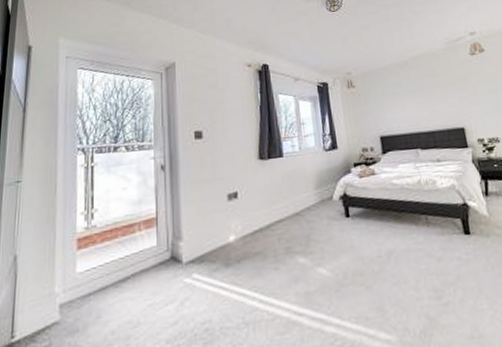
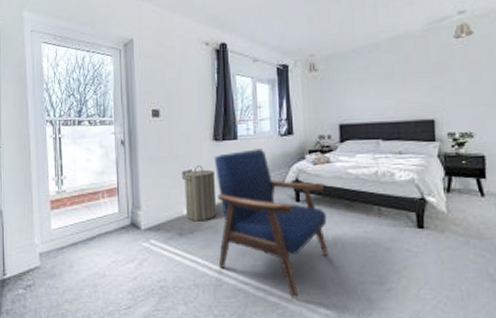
laundry hamper: none [228,186,266,248] -> present [183,165,217,222]
armchair: none [260,165,384,326] -> present [214,149,329,298]

